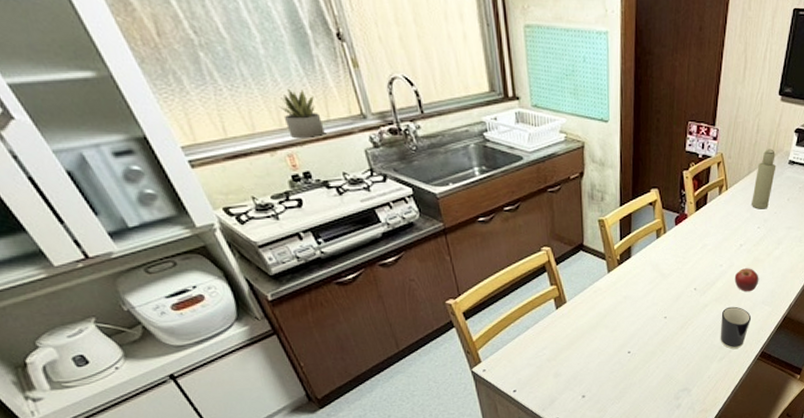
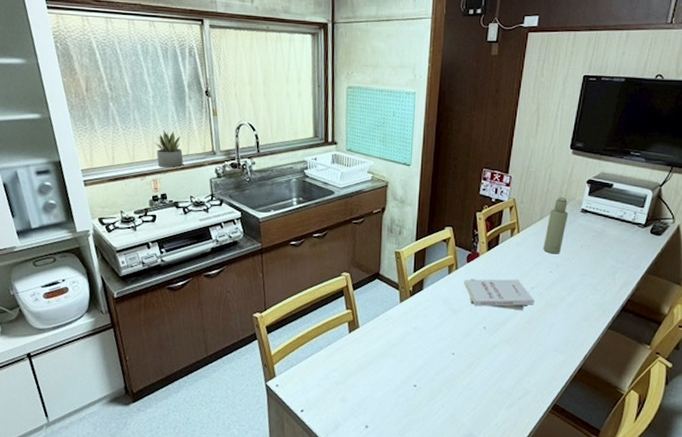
books: none [673,238,743,269] -> present [464,279,534,311]
mug: present [720,306,752,349] -> none [509,350,543,397]
fruit: present [734,268,759,292] -> none [525,312,551,337]

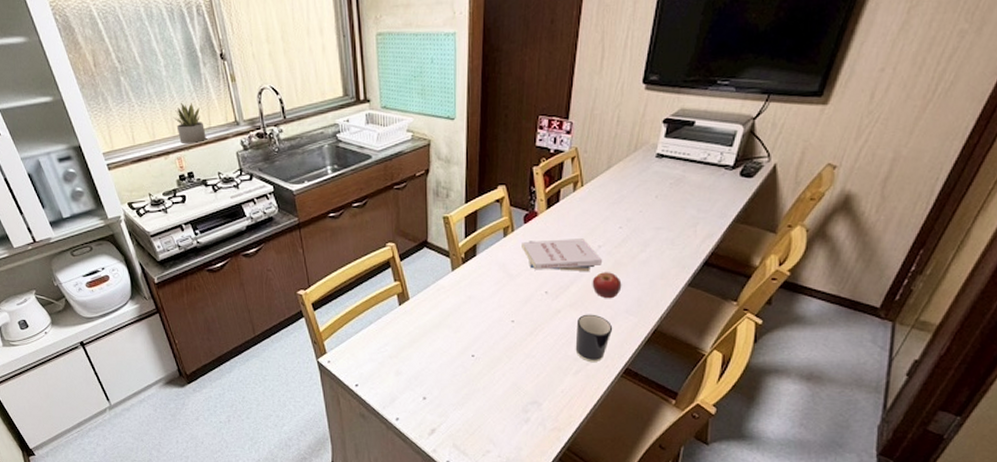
mug: none [509,350,543,397] -> present [575,314,613,362]
fruit: none [525,312,551,337] -> present [592,272,622,299]
bottle: present [544,197,569,254] -> none [612,141,641,208]

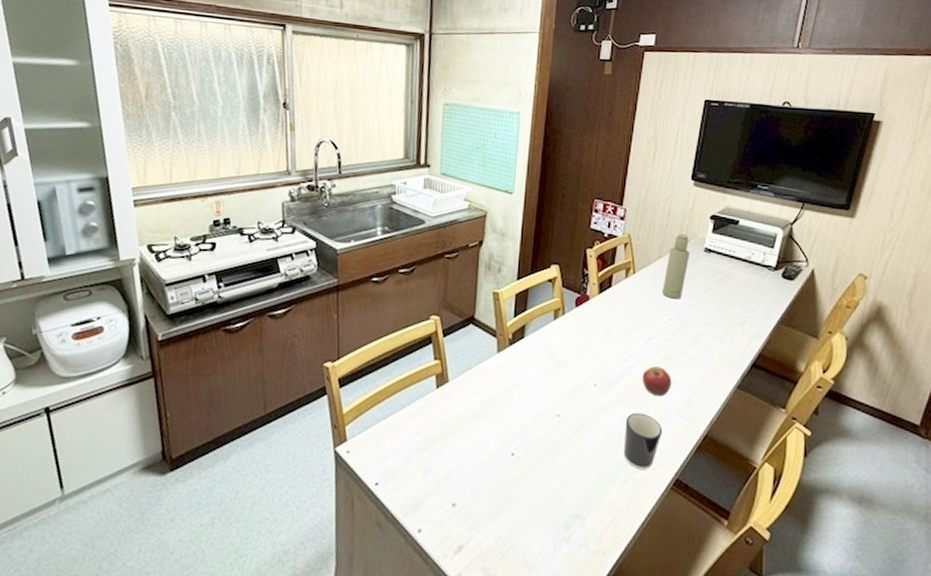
succulent plant: present [173,102,206,145] -> none [220,145,253,189]
books: present [522,238,602,272] -> none [572,326,652,365]
bottle: none [612,141,641,208] -> present [663,233,690,299]

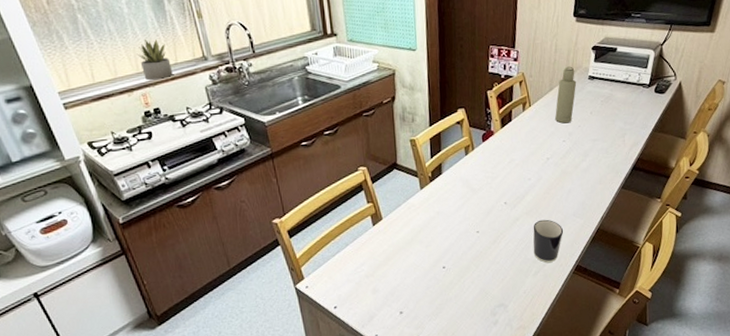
succulent plant: none [220,145,253,189] -> present [137,39,173,81]
fruit: present [642,366,672,397] -> none [543,181,569,205]

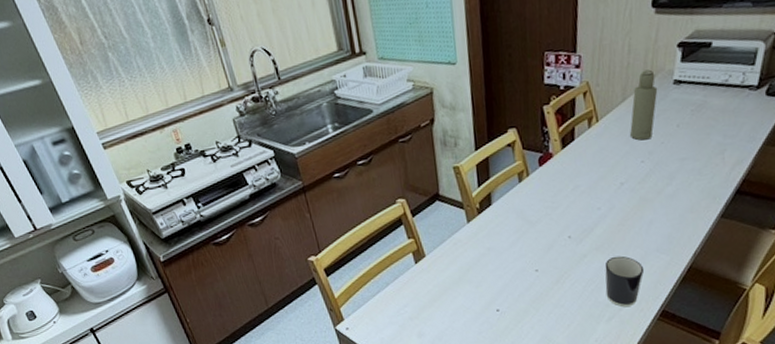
succulent plant: present [137,39,173,81] -> none [165,72,201,116]

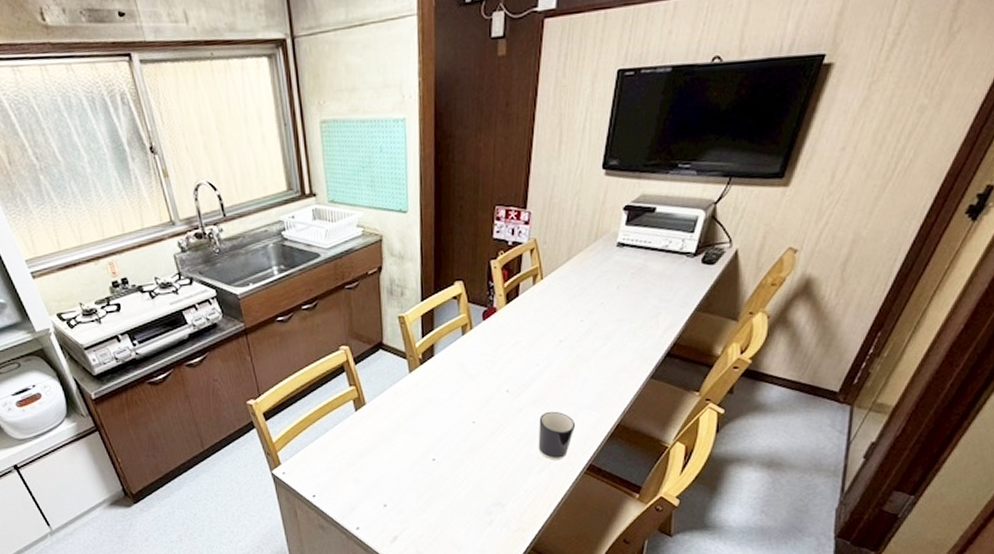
bottle: present [630,69,658,141] -> none [572,230,602,300]

